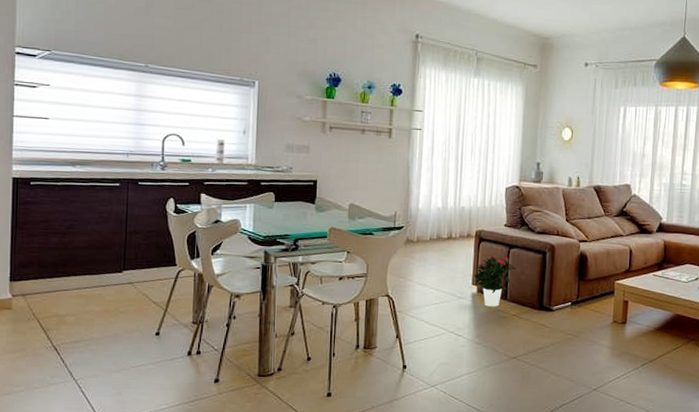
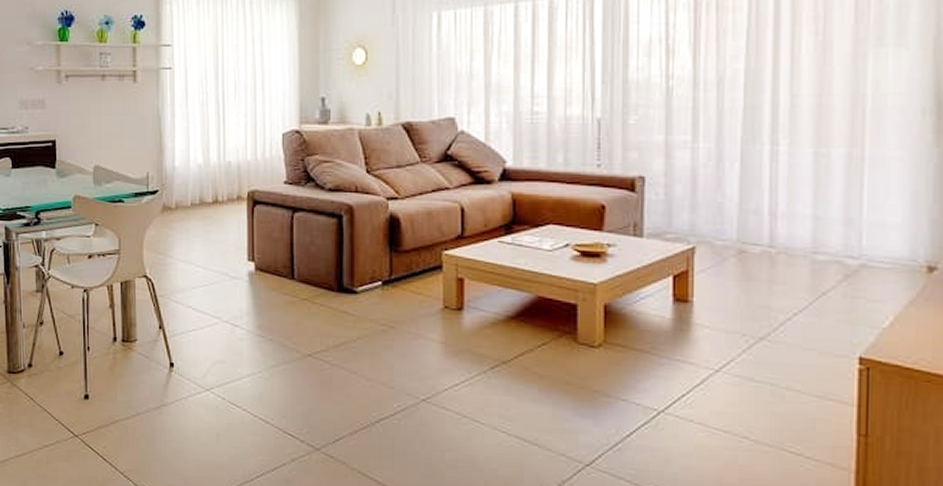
potted flower: present [473,254,517,307] -> none [248,221,304,289]

